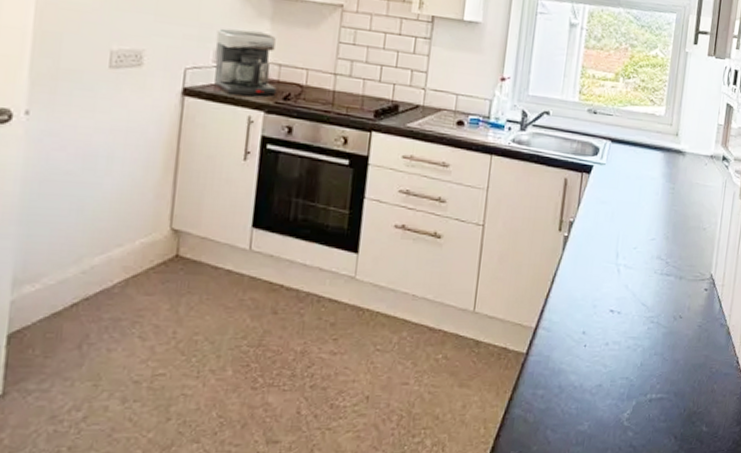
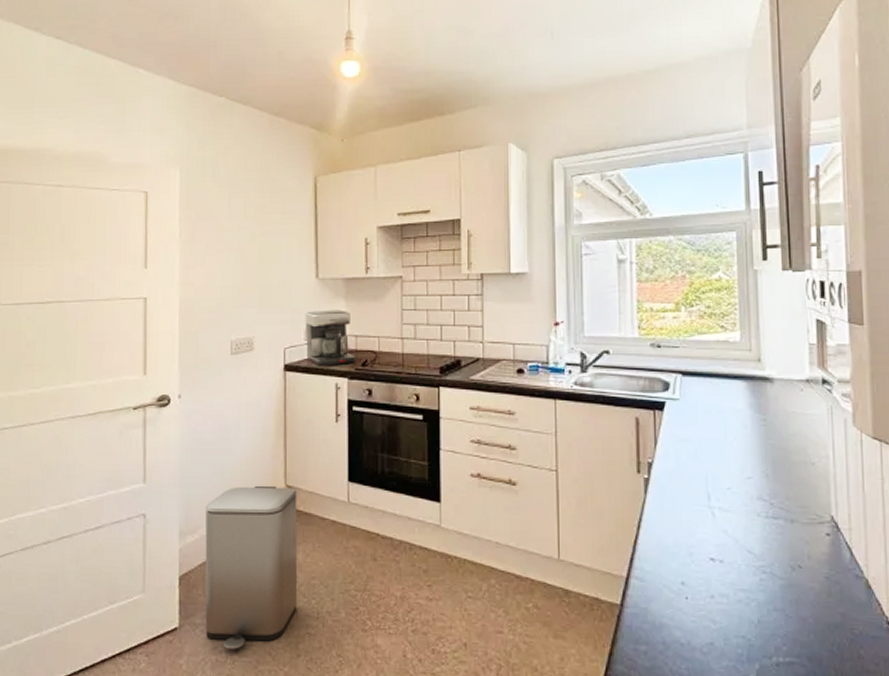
pedal bin: none [41,227,186,417] -> present [205,485,298,649]

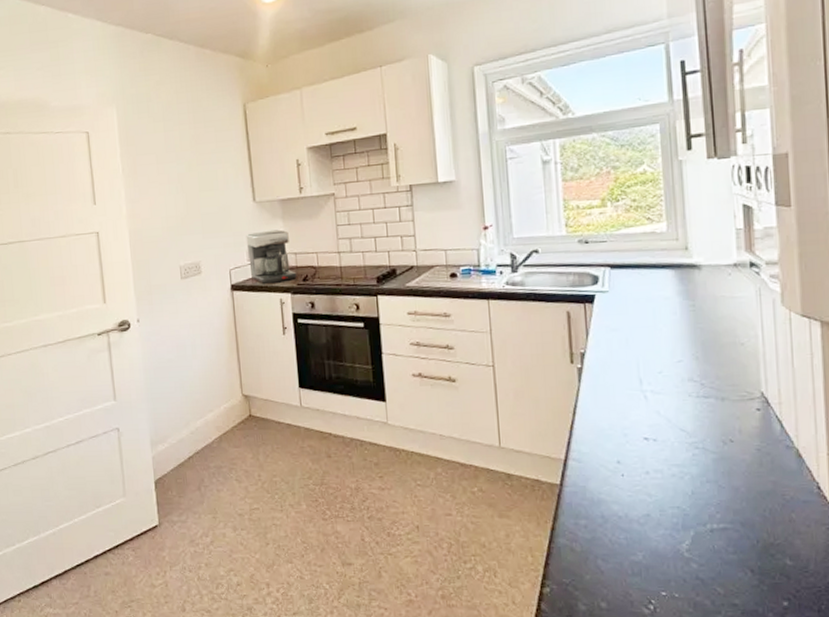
pedal bin: present [205,485,298,649] -> none [171,396,263,541]

